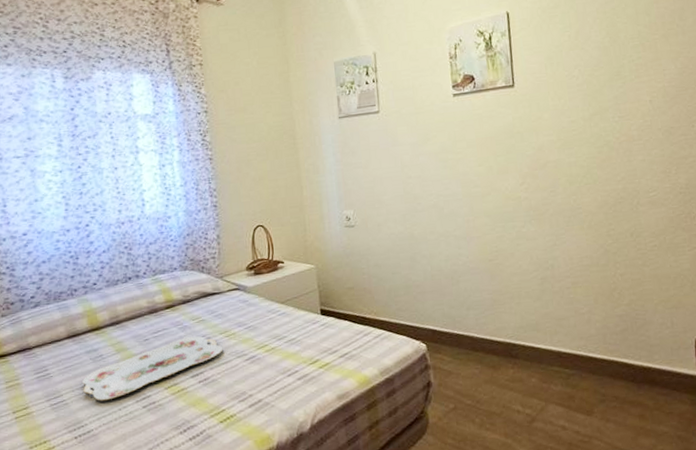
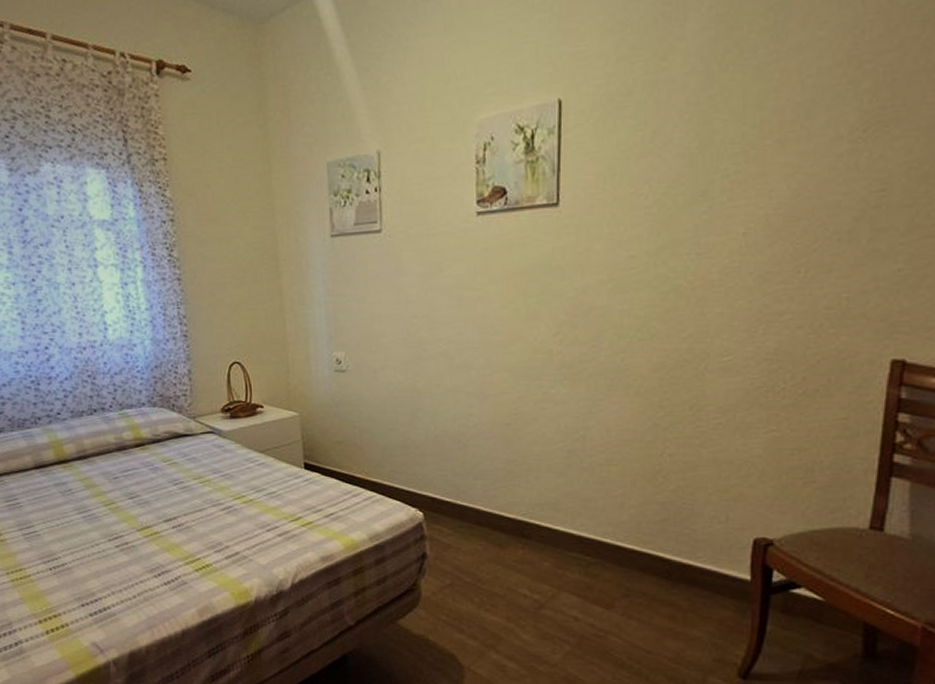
serving tray: present [83,336,223,401] -> none [53,480,197,536]

